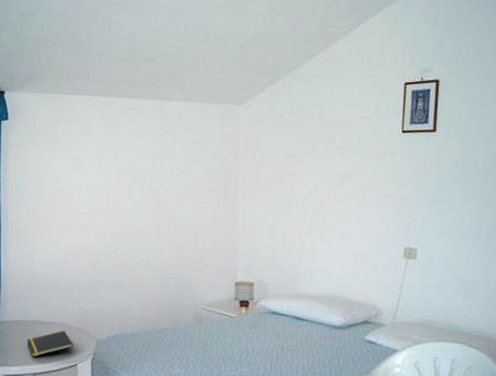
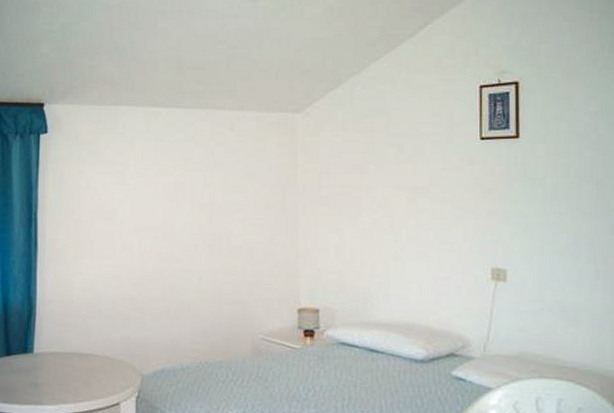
notepad: present [26,330,74,357] -> none [63,363,116,394]

